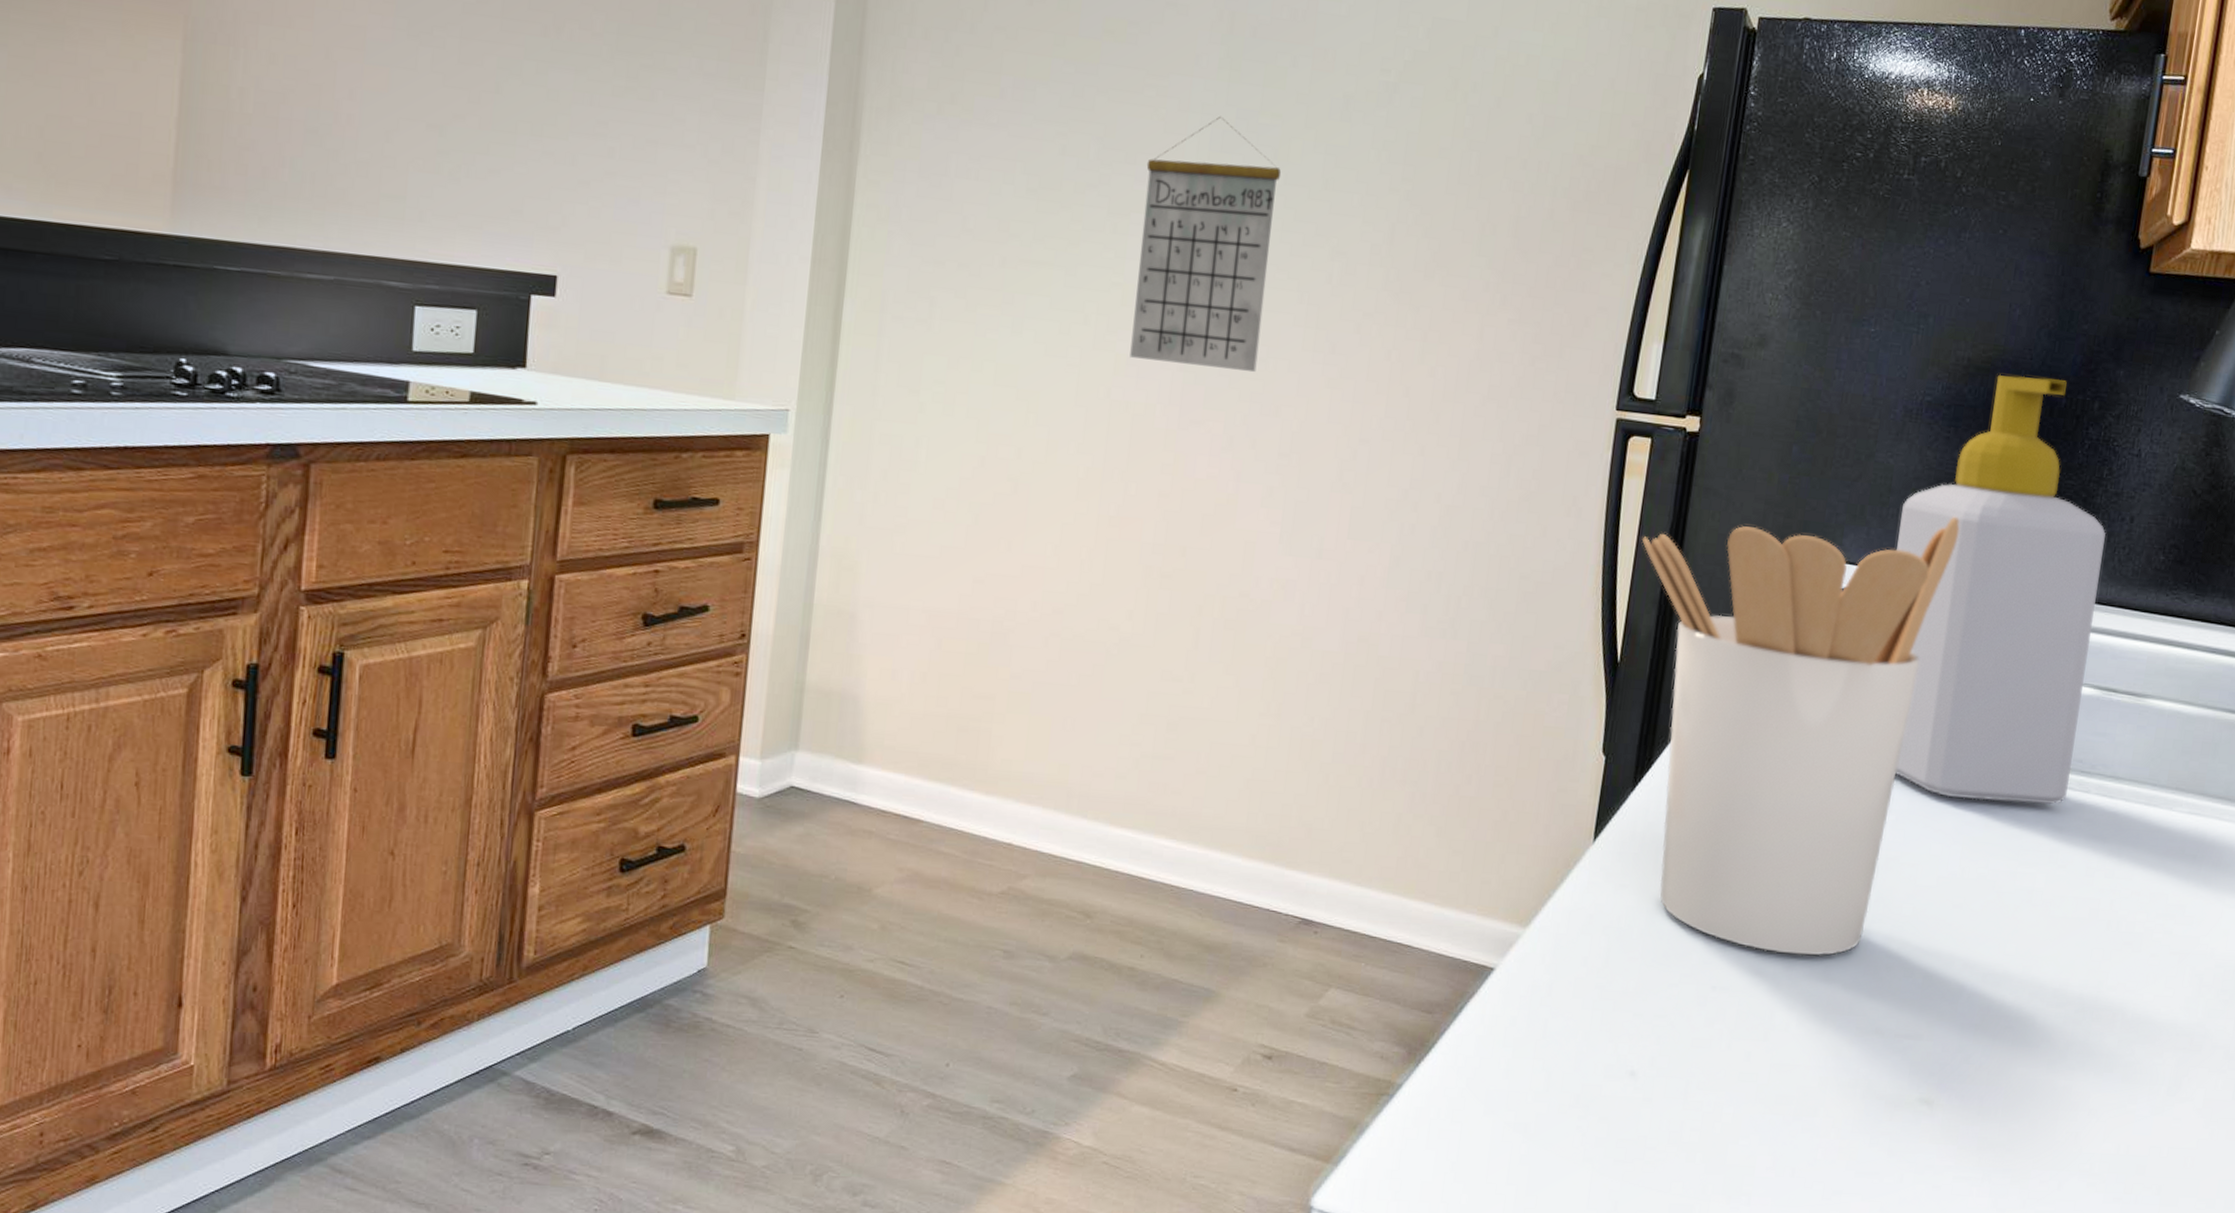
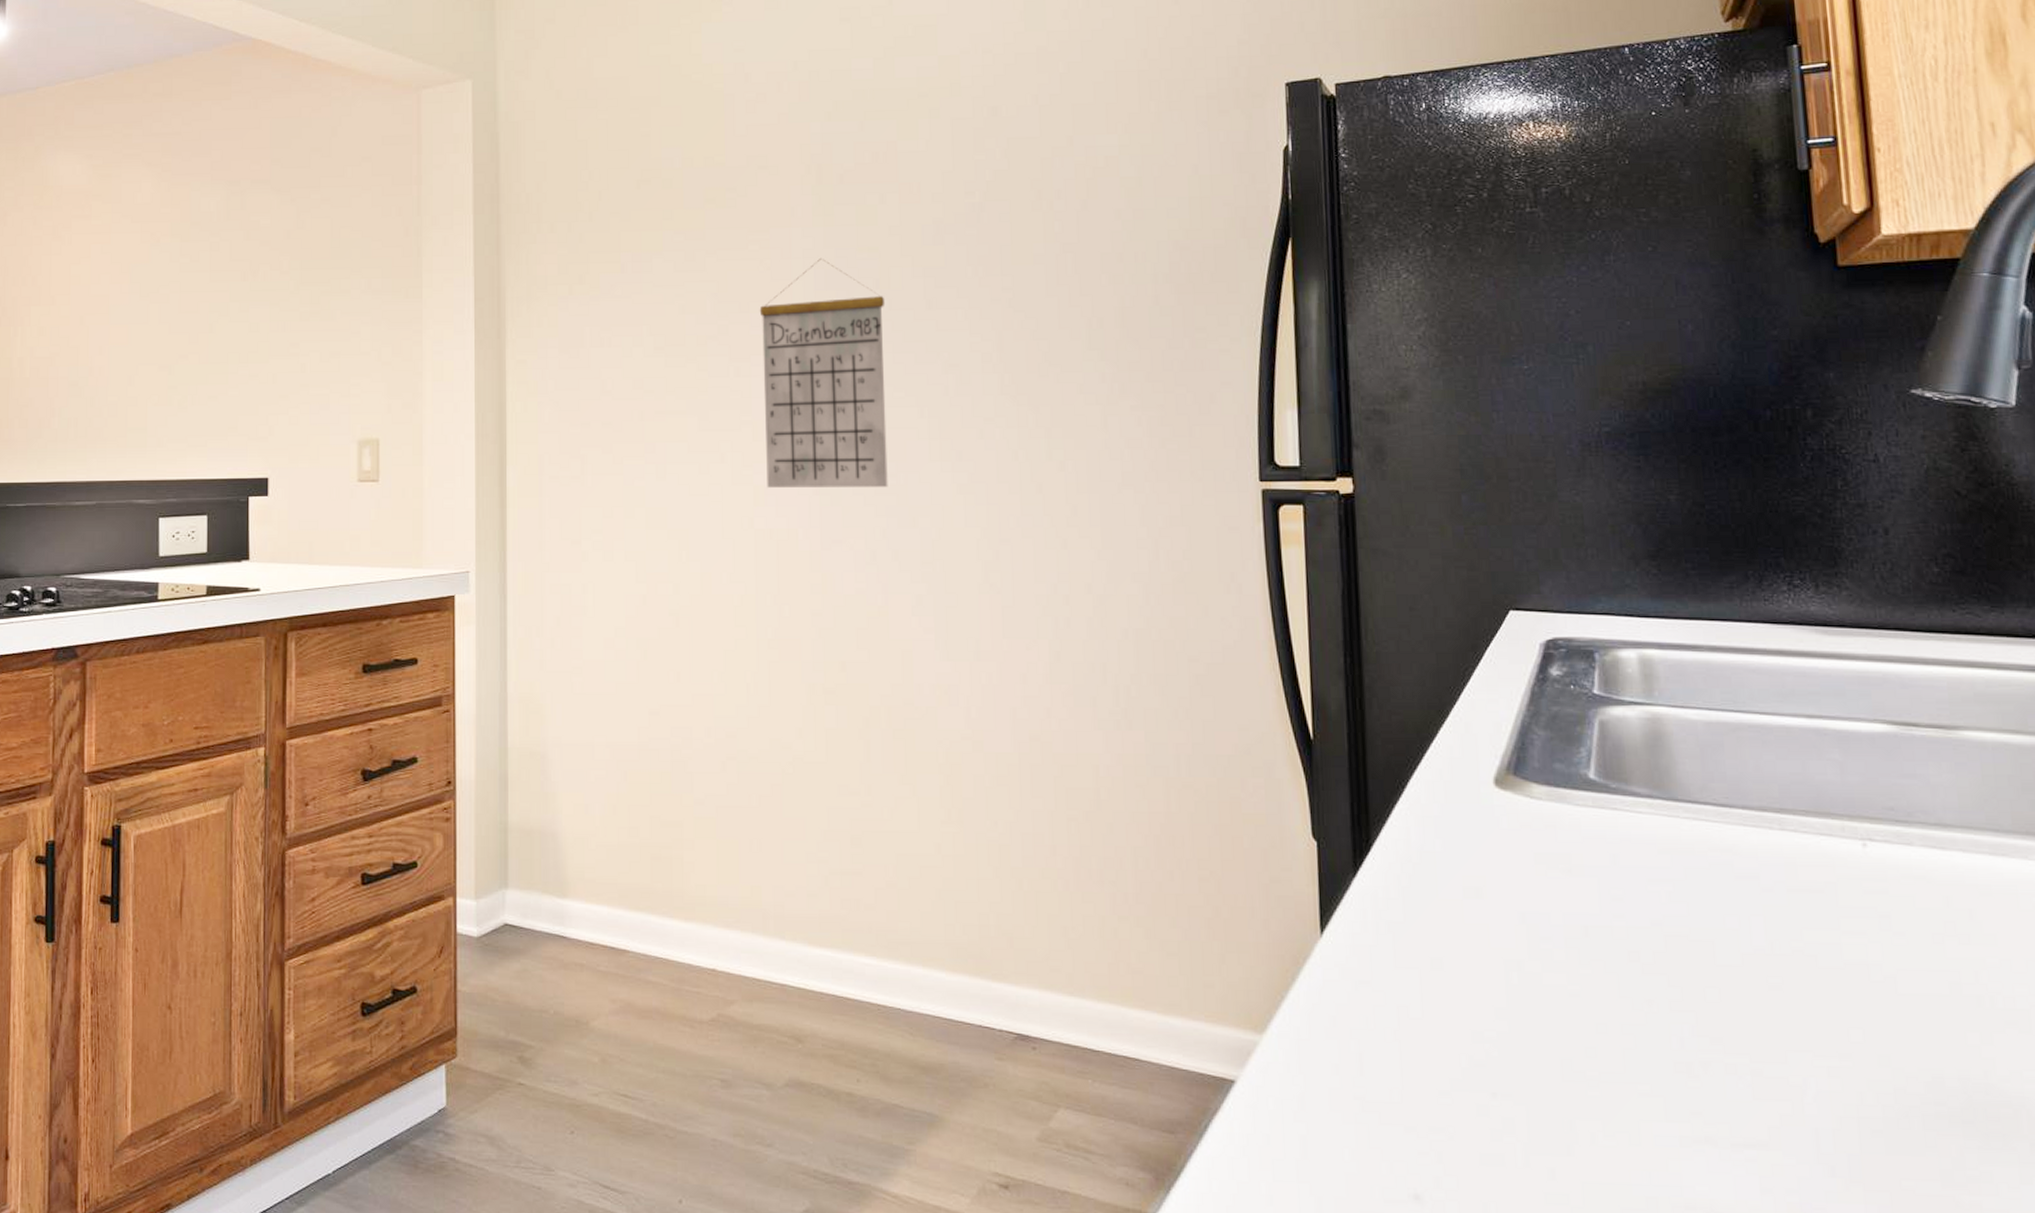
utensil holder: present [1641,516,1960,956] -> none [1312,549,1677,1053]
soap bottle: present [1896,374,2106,804] -> none [1602,391,1884,862]

